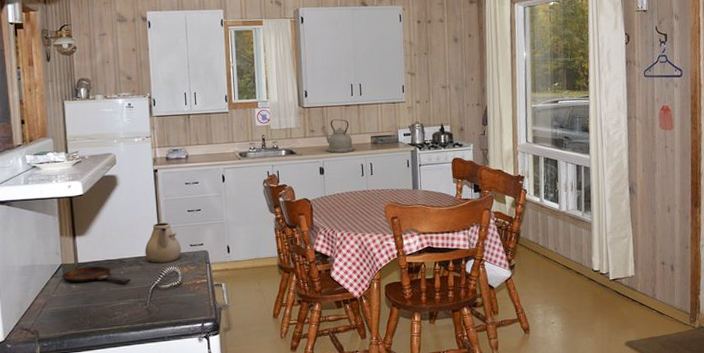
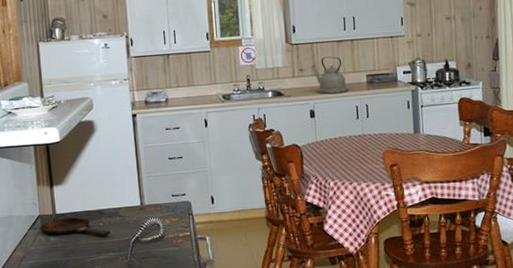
teapot: present [144,222,181,263] -> none [124,170,163,214]

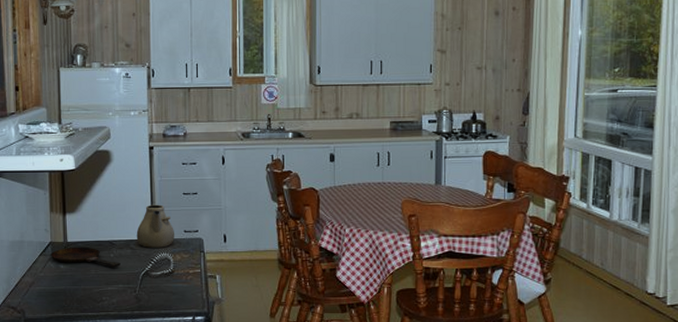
teapot: none [124,170,163,214] -> present [136,204,174,248]
kettle: present [313,56,349,95] -> none [336,100,371,139]

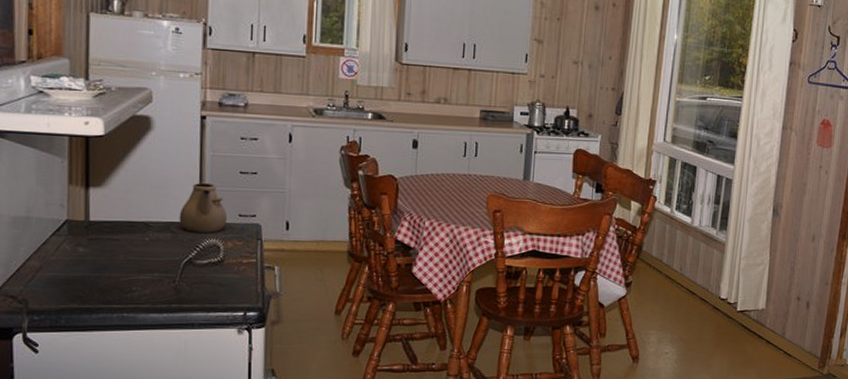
frying pan: present [50,247,121,268] -> none [66,227,157,253]

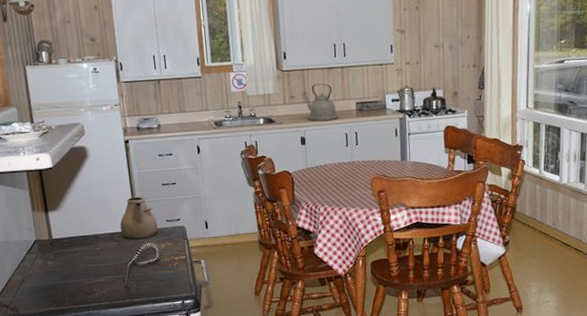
kettle: none [422,83,460,127] -> present [303,83,339,122]

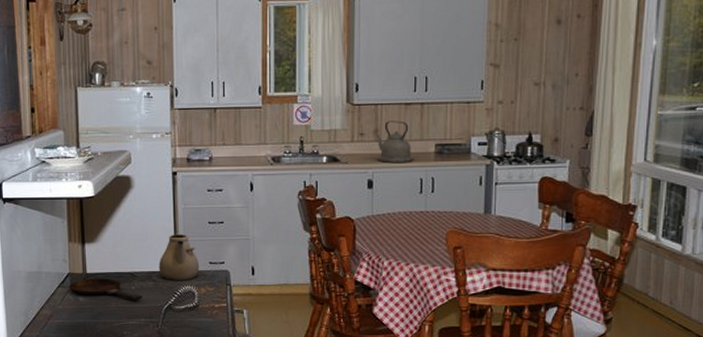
frying pan: none [37,242,108,261] -> present [69,278,142,301]

